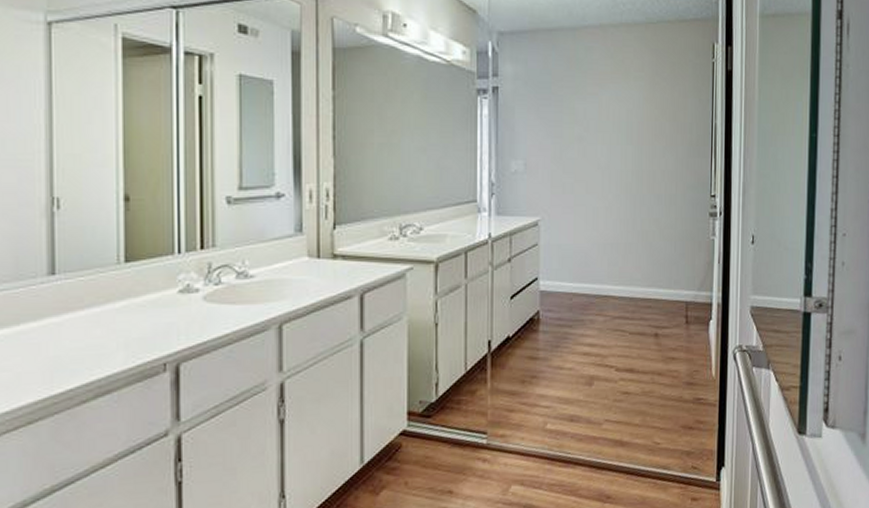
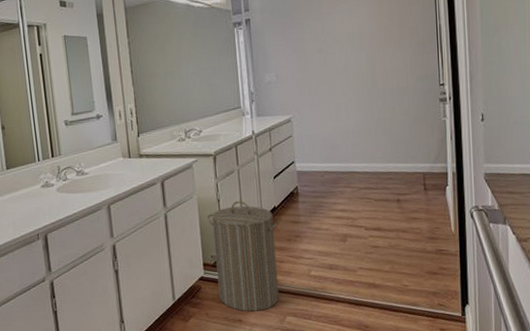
laundry hamper: none [420,327,514,480] -> present [207,201,281,312]

